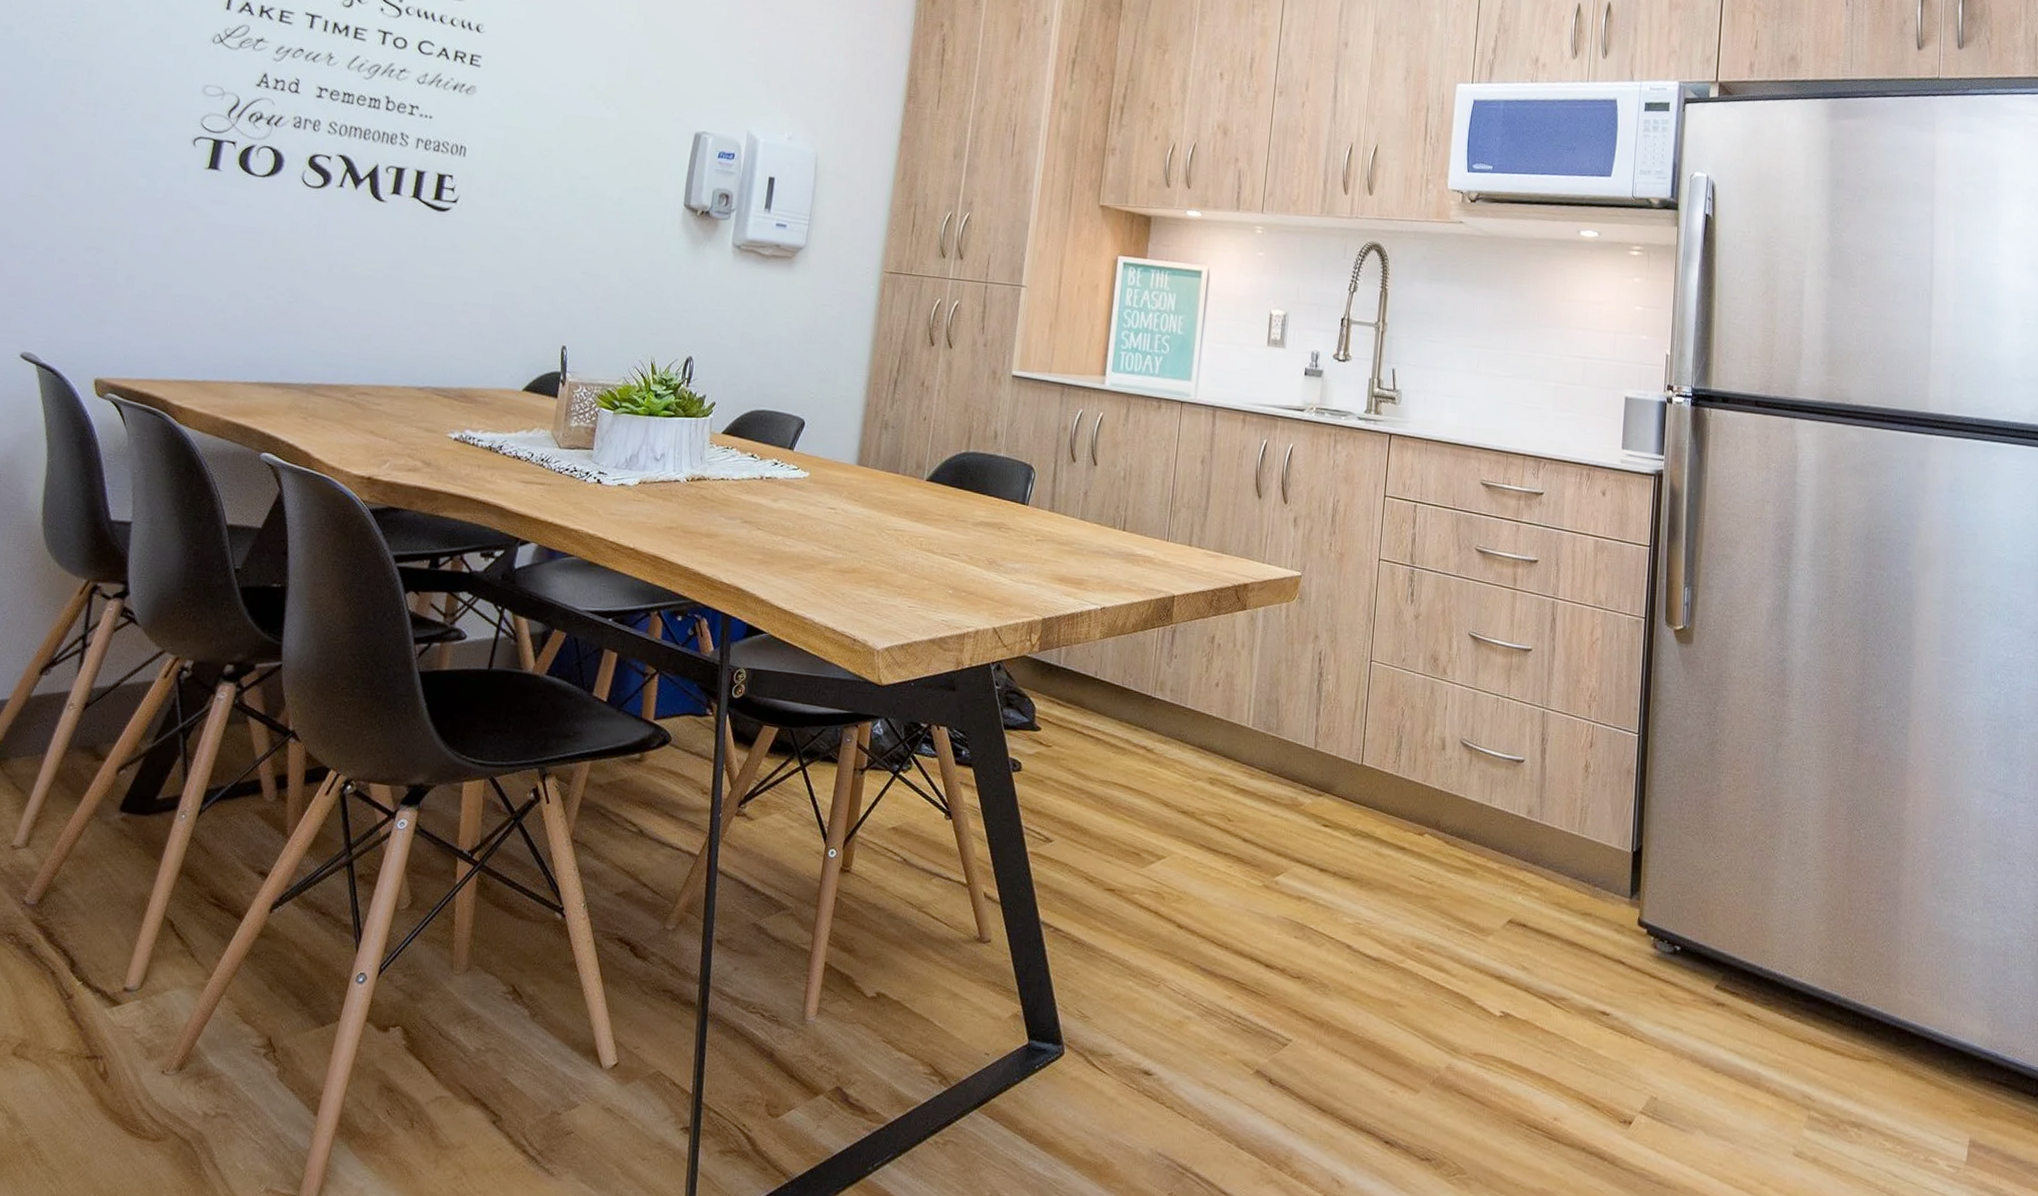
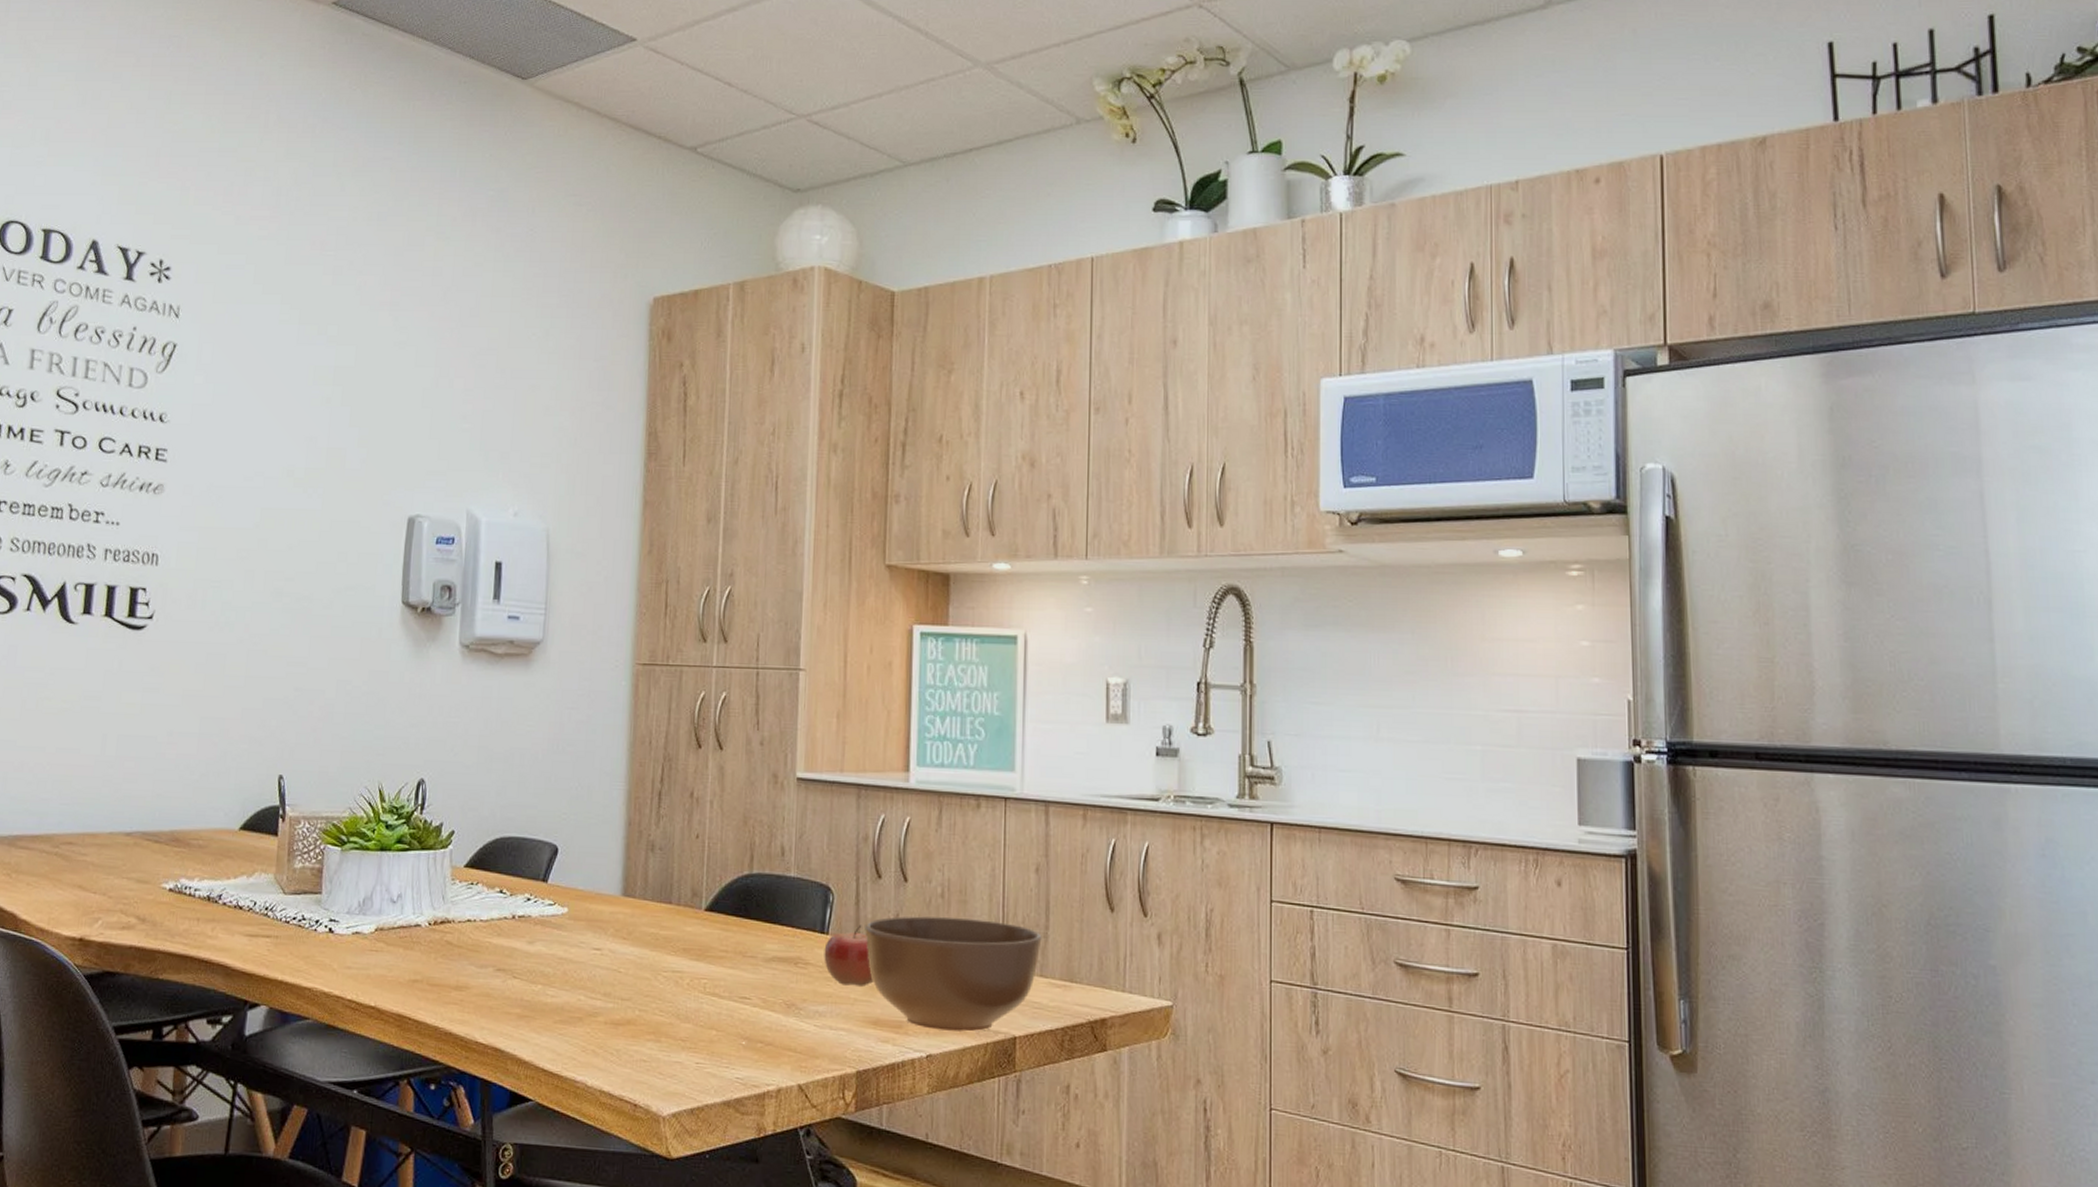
fruit: none [1022,498,1063,550] -> present [824,924,874,988]
bowl: none [1058,493,1202,590] -> present [865,916,1042,1032]

